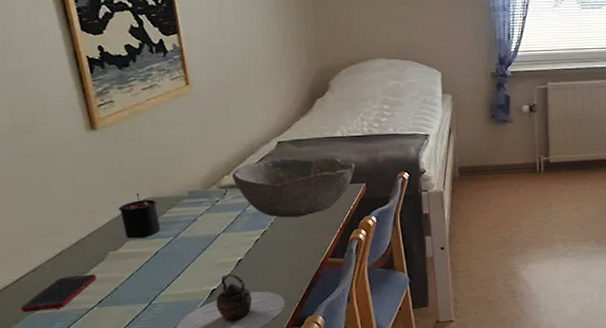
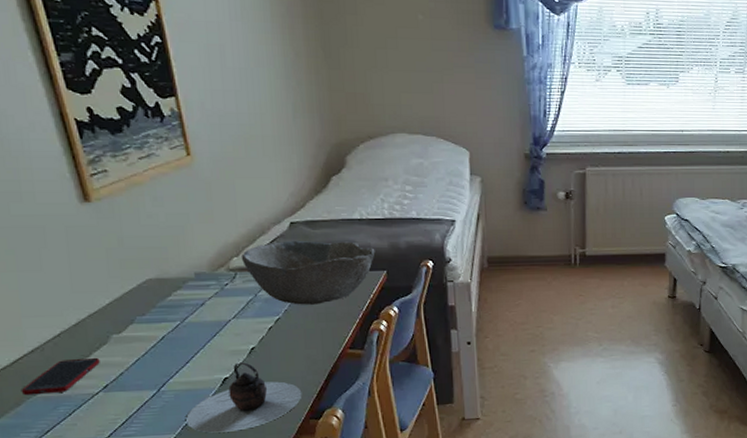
candle: present [119,194,161,239] -> none [120,273,167,322]

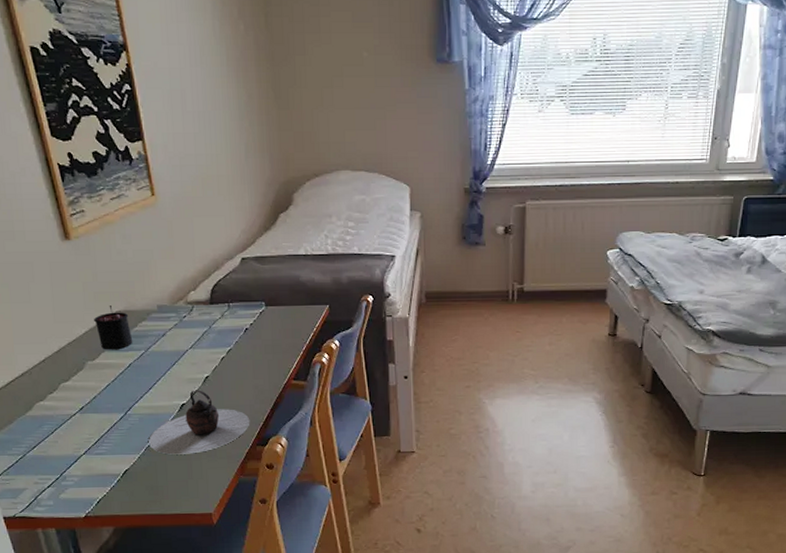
cell phone: present [22,357,100,396] -> none [14,381,77,414]
candle: none [120,273,167,322] -> present [94,306,133,350]
bowl: present [241,240,375,305] -> none [197,275,319,337]

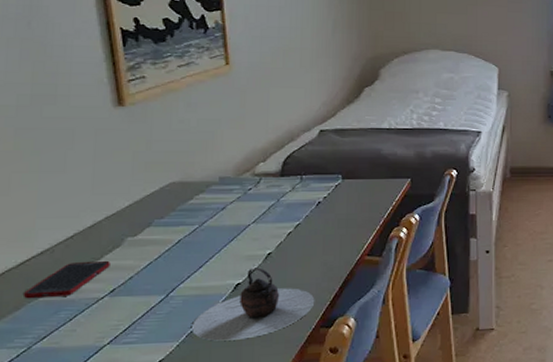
cell phone: none [14,381,77,414] -> present [24,260,110,299]
candle: present [94,306,133,350] -> none [141,177,186,225]

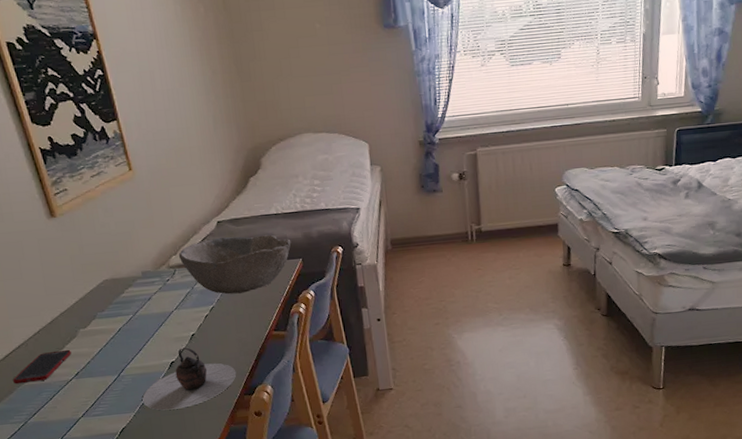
bowl: none [267,147,401,211] -> present [178,234,291,295]

